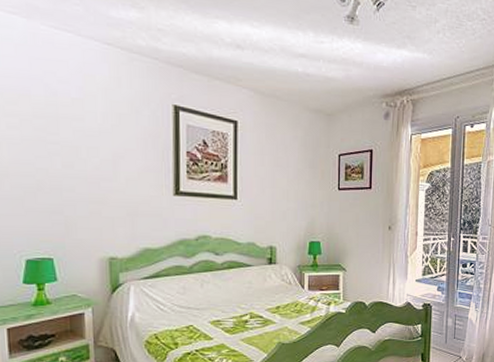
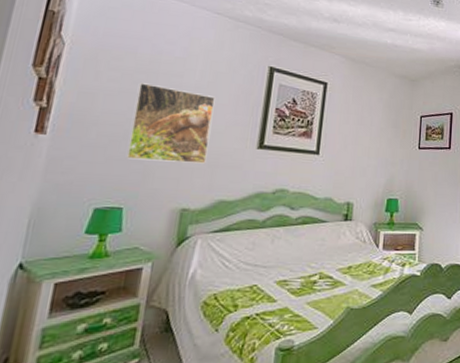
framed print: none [40,129,125,213] -> present [127,83,215,164]

